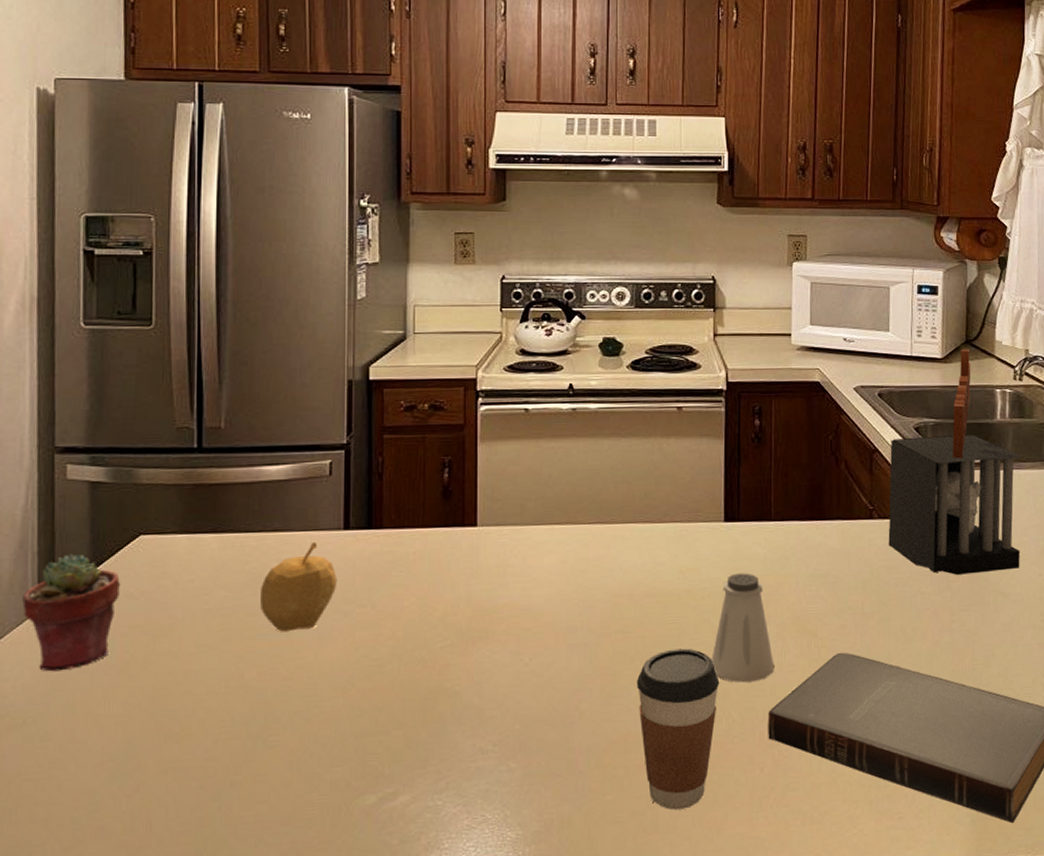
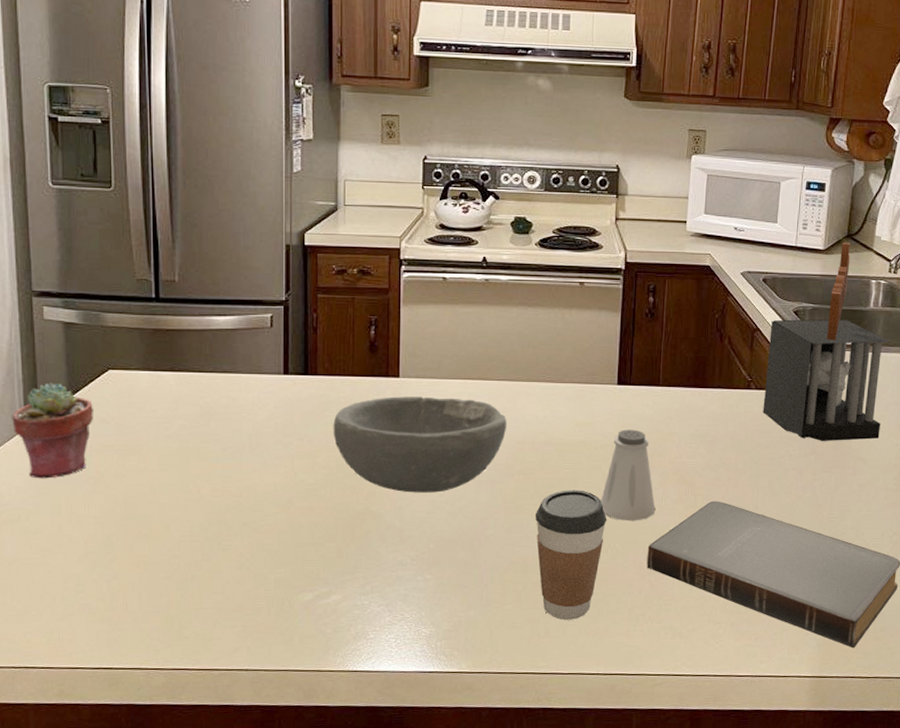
fruit: present [260,541,338,632] -> none [213,383,279,457]
bowl: none [401,547,601,664] -> present [333,396,507,493]

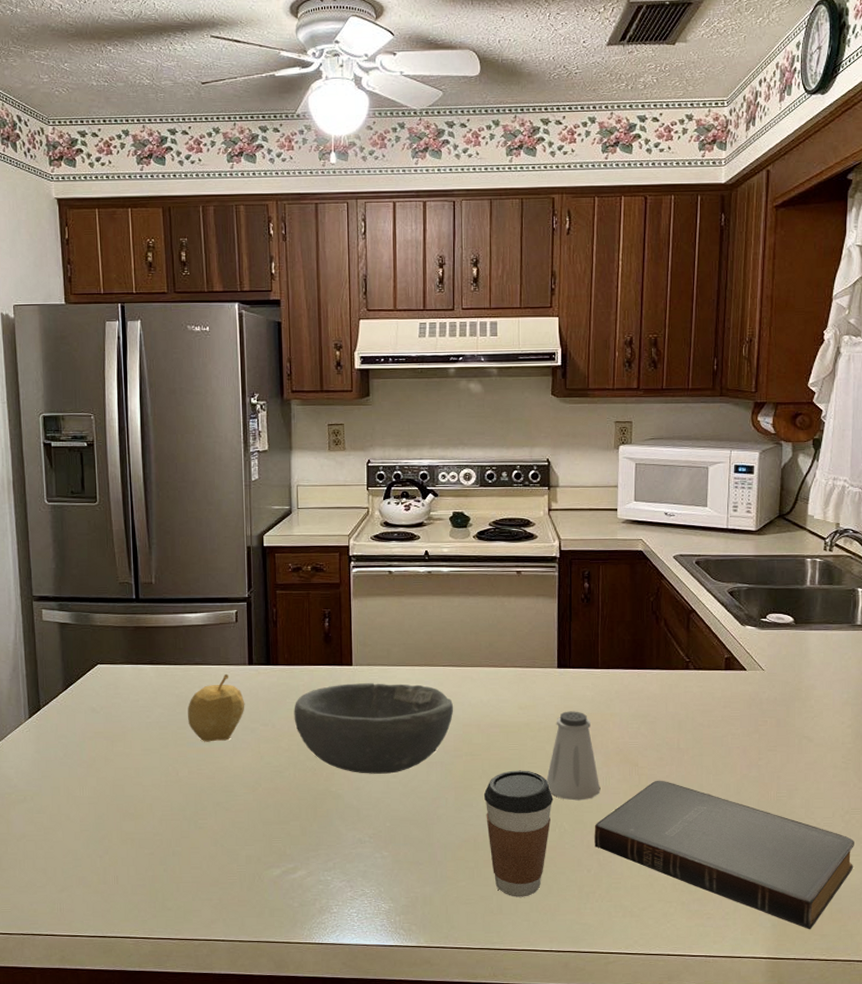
potted succulent: present [12,382,94,479] -> none [18,677,86,763]
fruit: none [213,383,279,457] -> present [188,673,245,742]
knife block: present [763,242,891,441] -> none [702,522,830,720]

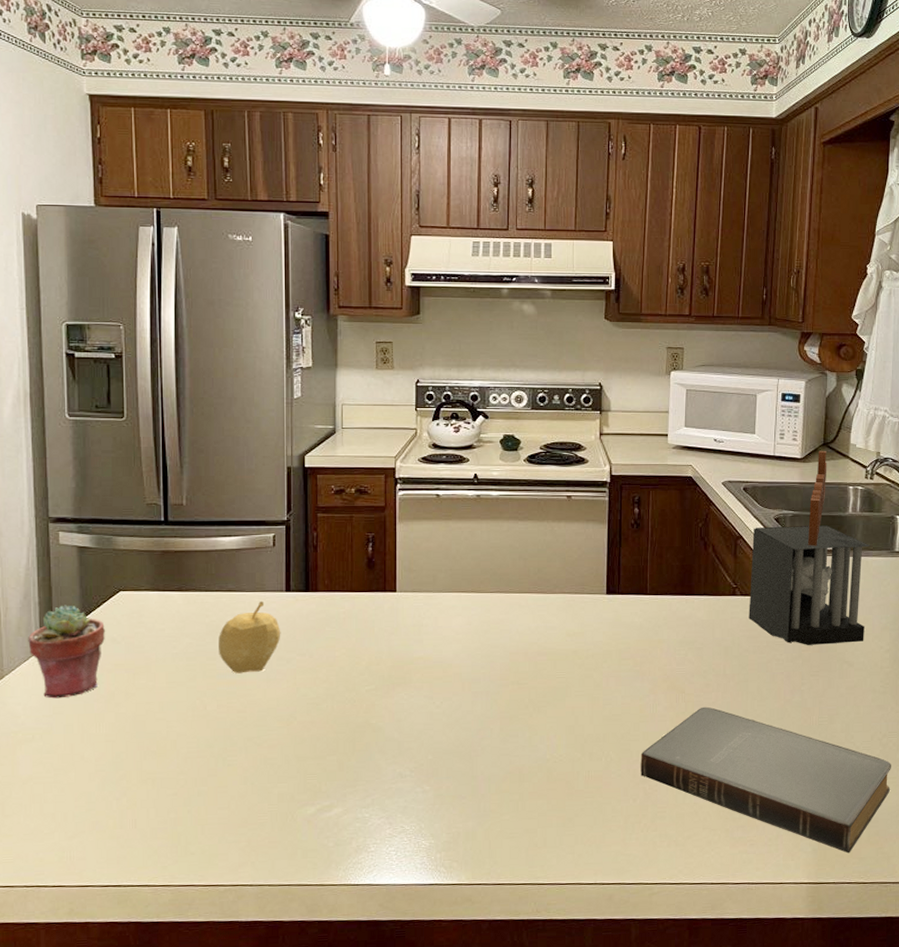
potted succulent: none [18,677,86,763] -> present [28,605,106,699]
bowl: present [294,683,454,774] -> none [333,610,501,705]
coffee cup: present [483,770,554,897] -> none [529,698,600,830]
saltshaker: present [546,711,601,801] -> none [593,638,647,729]
knife block: none [702,522,830,720] -> present [749,450,871,645]

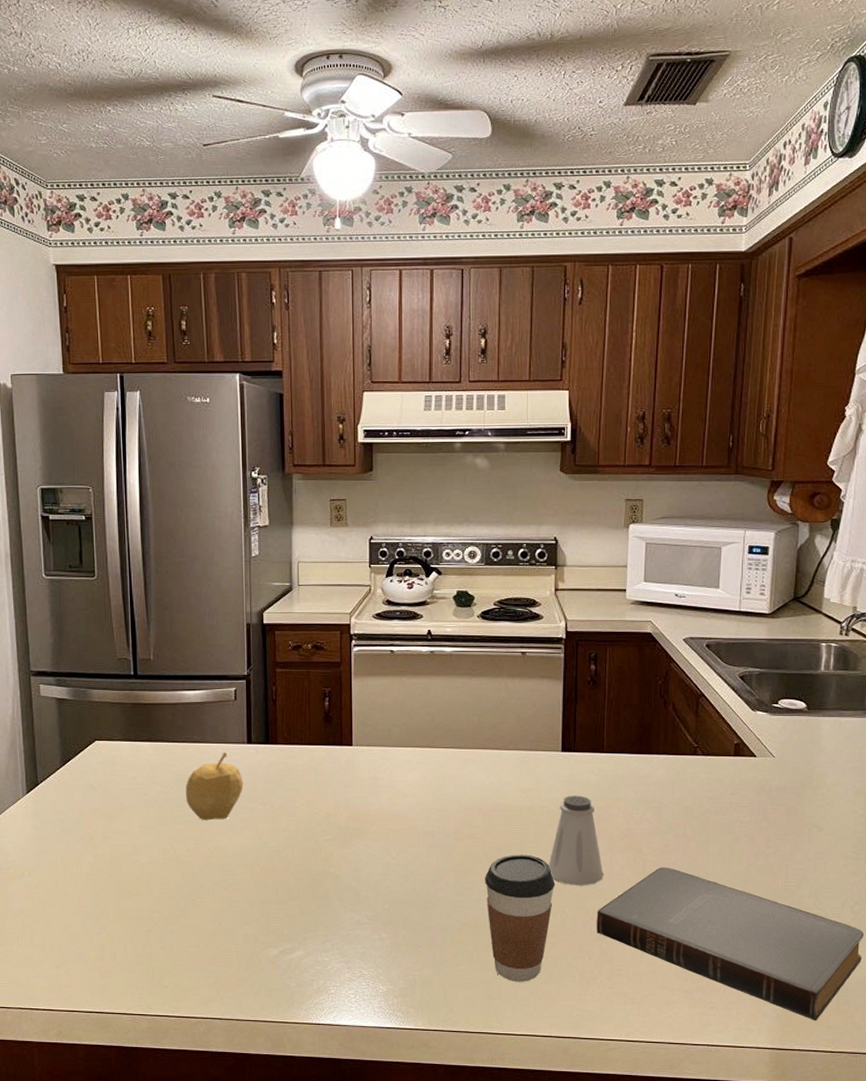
potted succulent: present [28,605,106,699] -> none [15,752,84,839]
coffee cup: none [529,698,600,830] -> present [484,854,555,982]
saltshaker: none [593,638,647,729] -> present [548,795,604,886]
knife block: present [749,450,871,645] -> none [710,605,845,808]

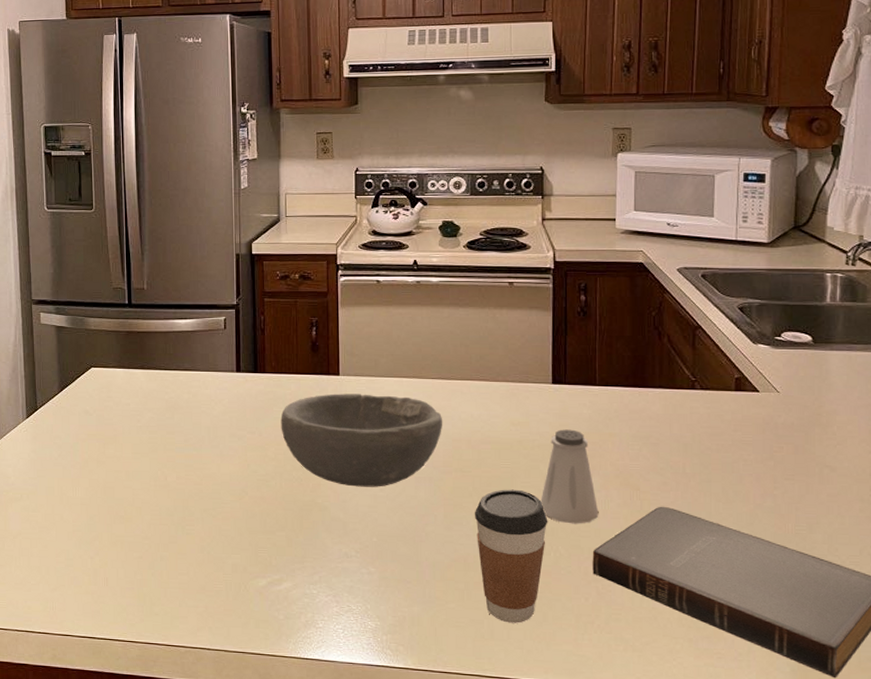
fruit: present [186,752,244,821] -> none [177,380,233,448]
bowl: none [293,764,455,856] -> present [280,393,443,487]

